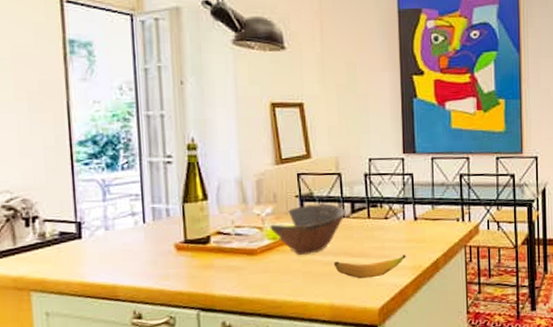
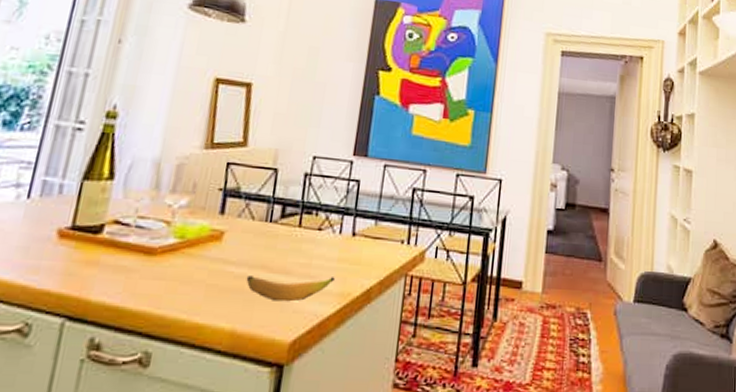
bowl: present [270,203,346,255] -> none [179,201,274,263]

